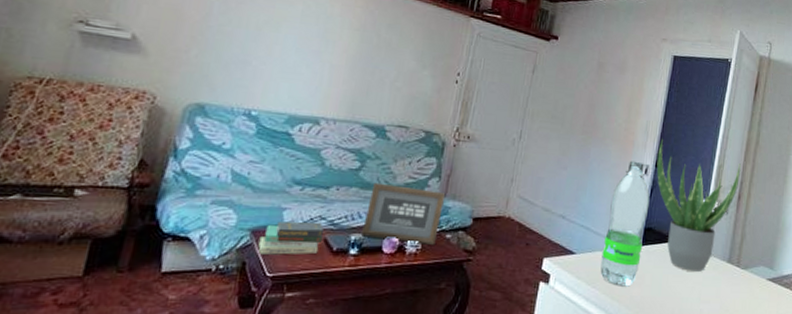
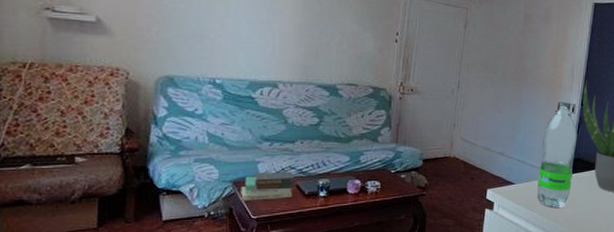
picture frame: present [361,182,446,245] -> none [328,135,397,184]

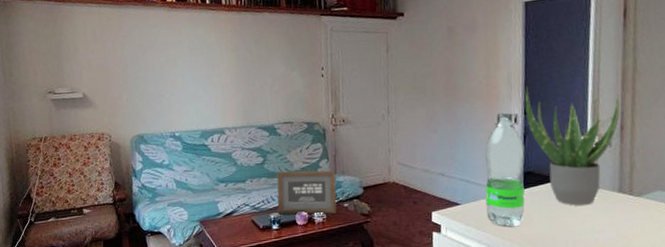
books: present [241,171,294,201] -> none [206,208,250,237]
picture frame: none [328,135,397,184] -> present [276,170,337,215]

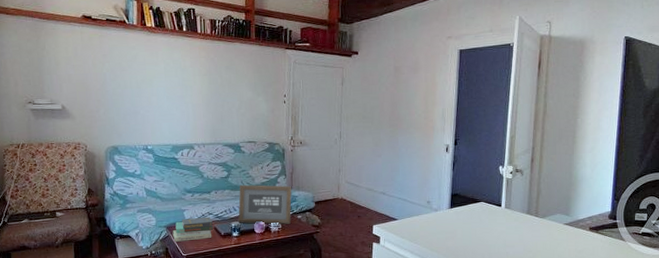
books: none [206,208,250,237] -> present [173,216,213,242]
bottle: present [485,112,525,228] -> none [419,143,453,241]
potted plant: present [524,85,620,206] -> none [455,121,531,224]

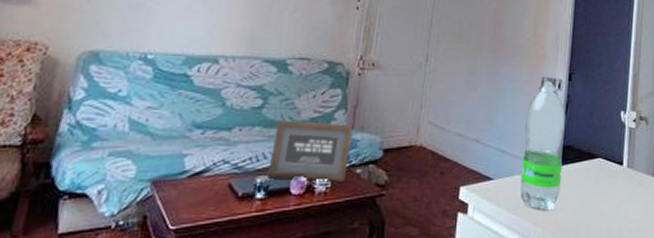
books: present [173,216,213,242] -> none [159,166,227,206]
bottle: none [419,143,453,241] -> present [520,76,566,211]

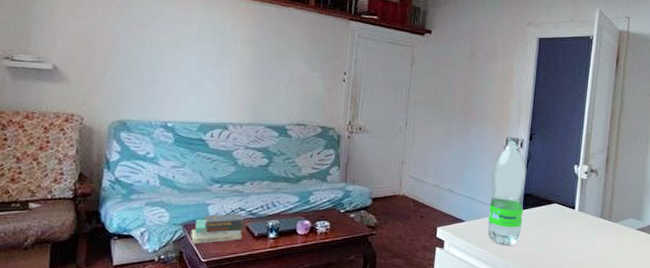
books: none [159,166,227,206] -> present [191,213,244,244]
picture frame: present [267,119,354,182] -> none [277,175,346,225]

